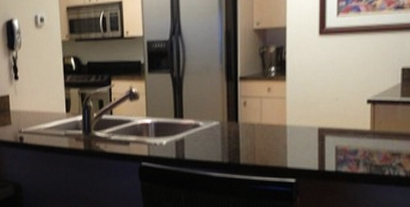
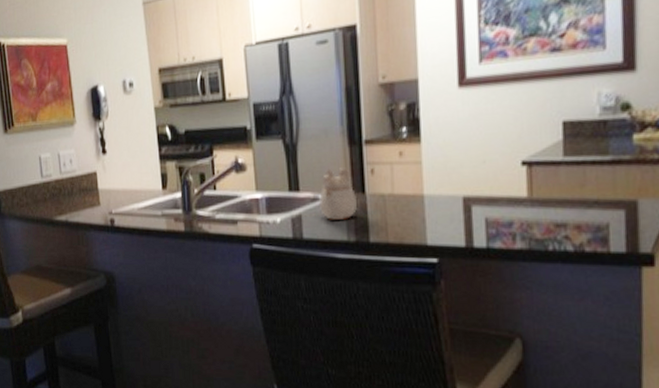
teapot: none [198,100,230,144] -> present [318,167,357,220]

